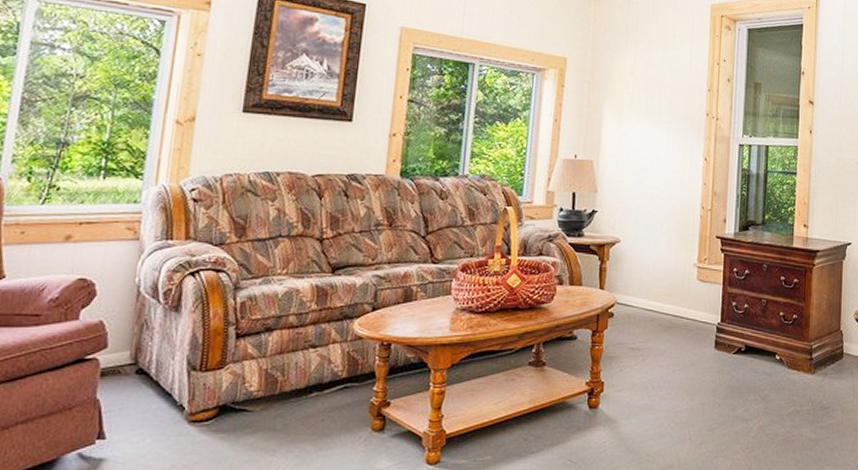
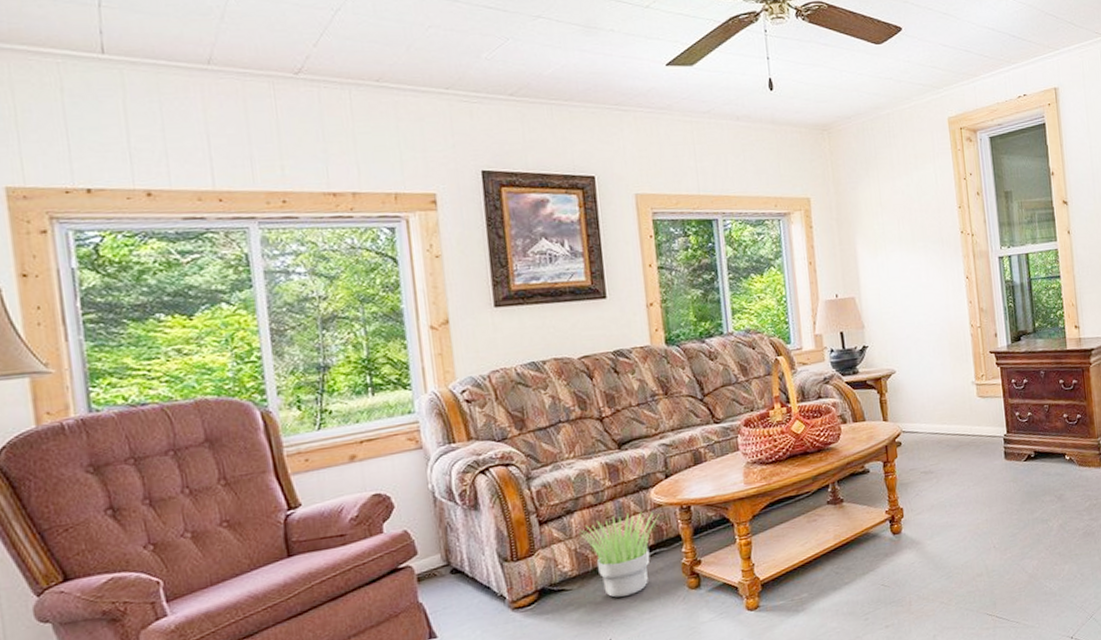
potted plant: none [273,340,358,427] -> present [578,512,659,598]

